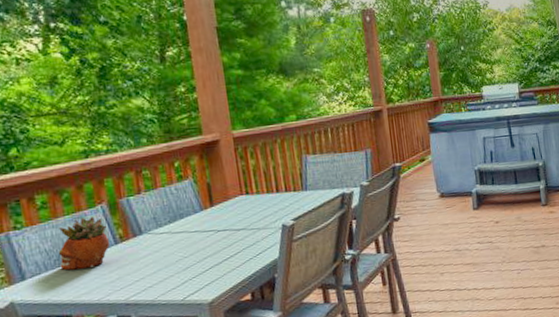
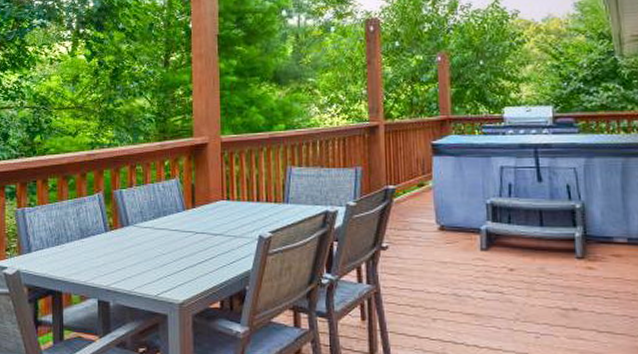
succulent planter: present [58,217,111,271] -> none [59,203,101,250]

